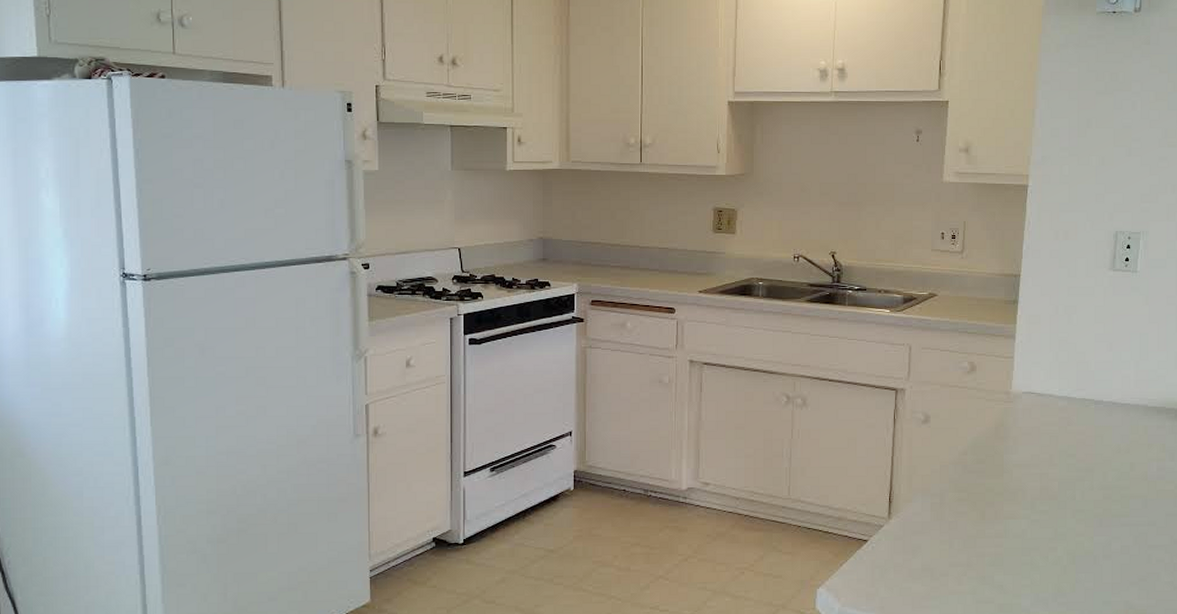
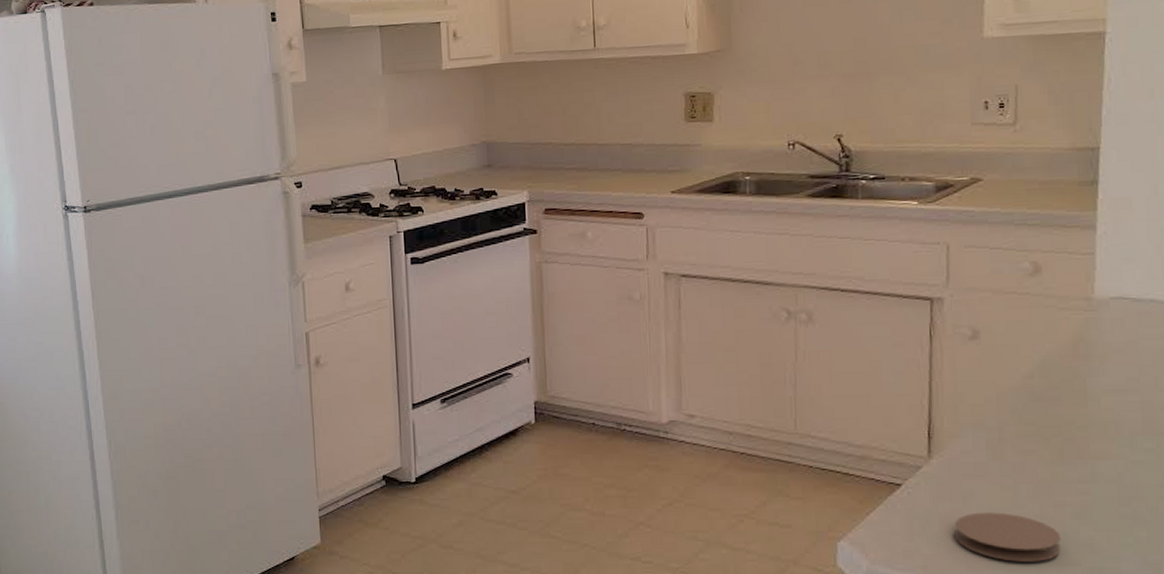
coaster: none [905,562,981,601] -> present [955,512,1061,562]

